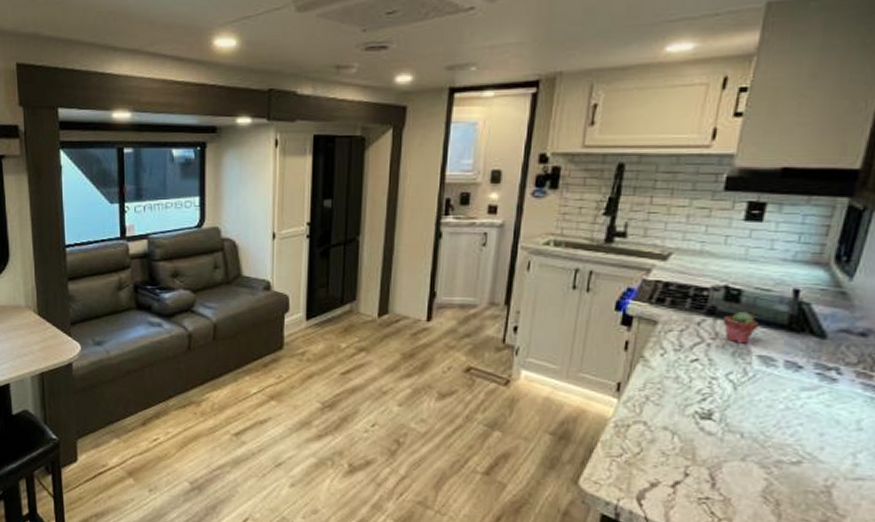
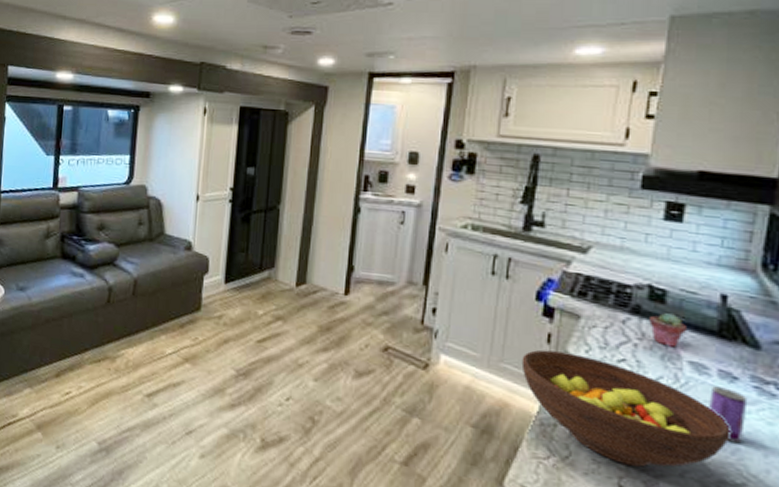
fruit bowl: none [599,357,792,456] -> present [521,349,731,467]
beverage can: none [773,376,810,426] -> present [709,386,748,444]

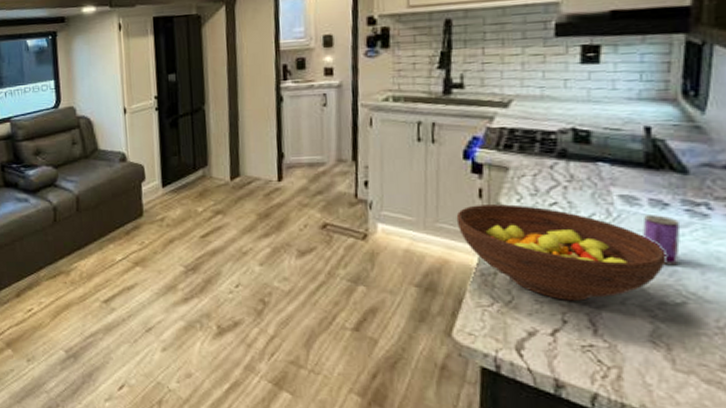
potted succulent: present [649,313,686,347] -> none [576,153,614,184]

